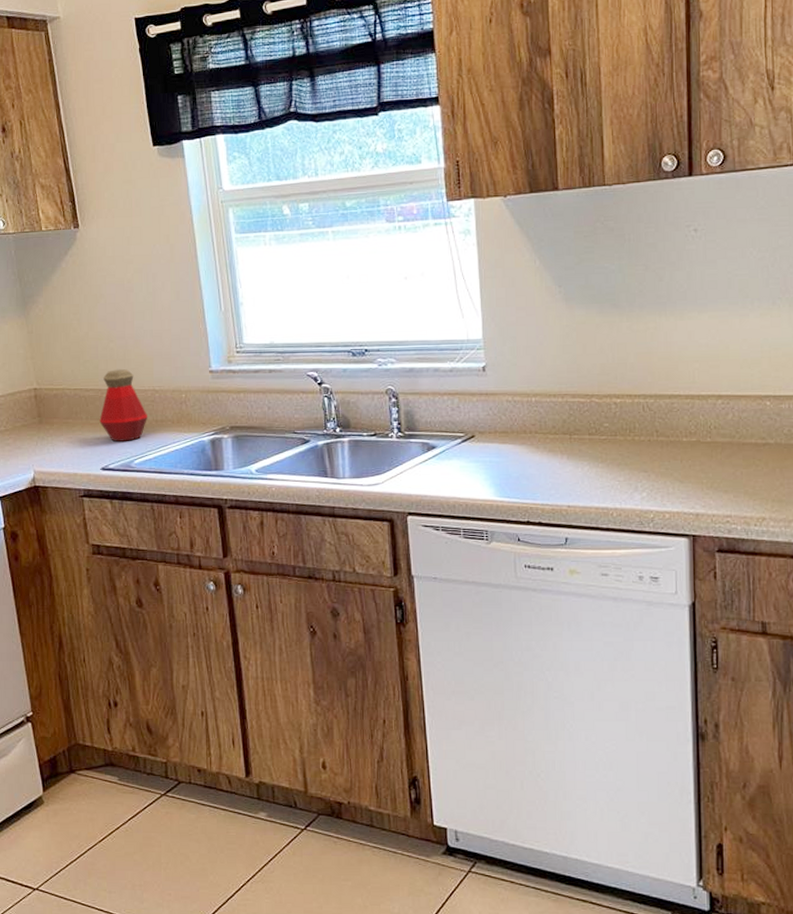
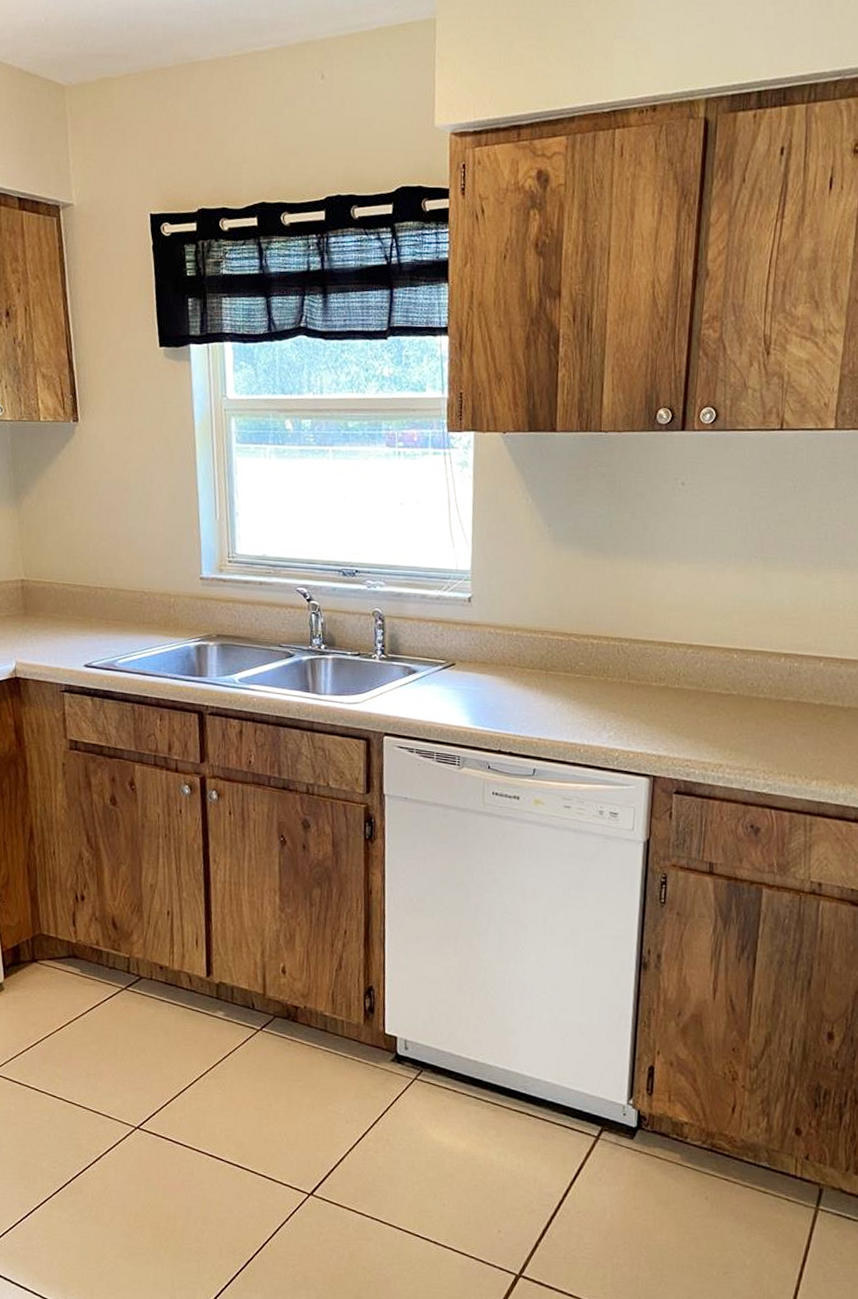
bottle: present [99,369,148,442] -> none [85,568,136,641]

